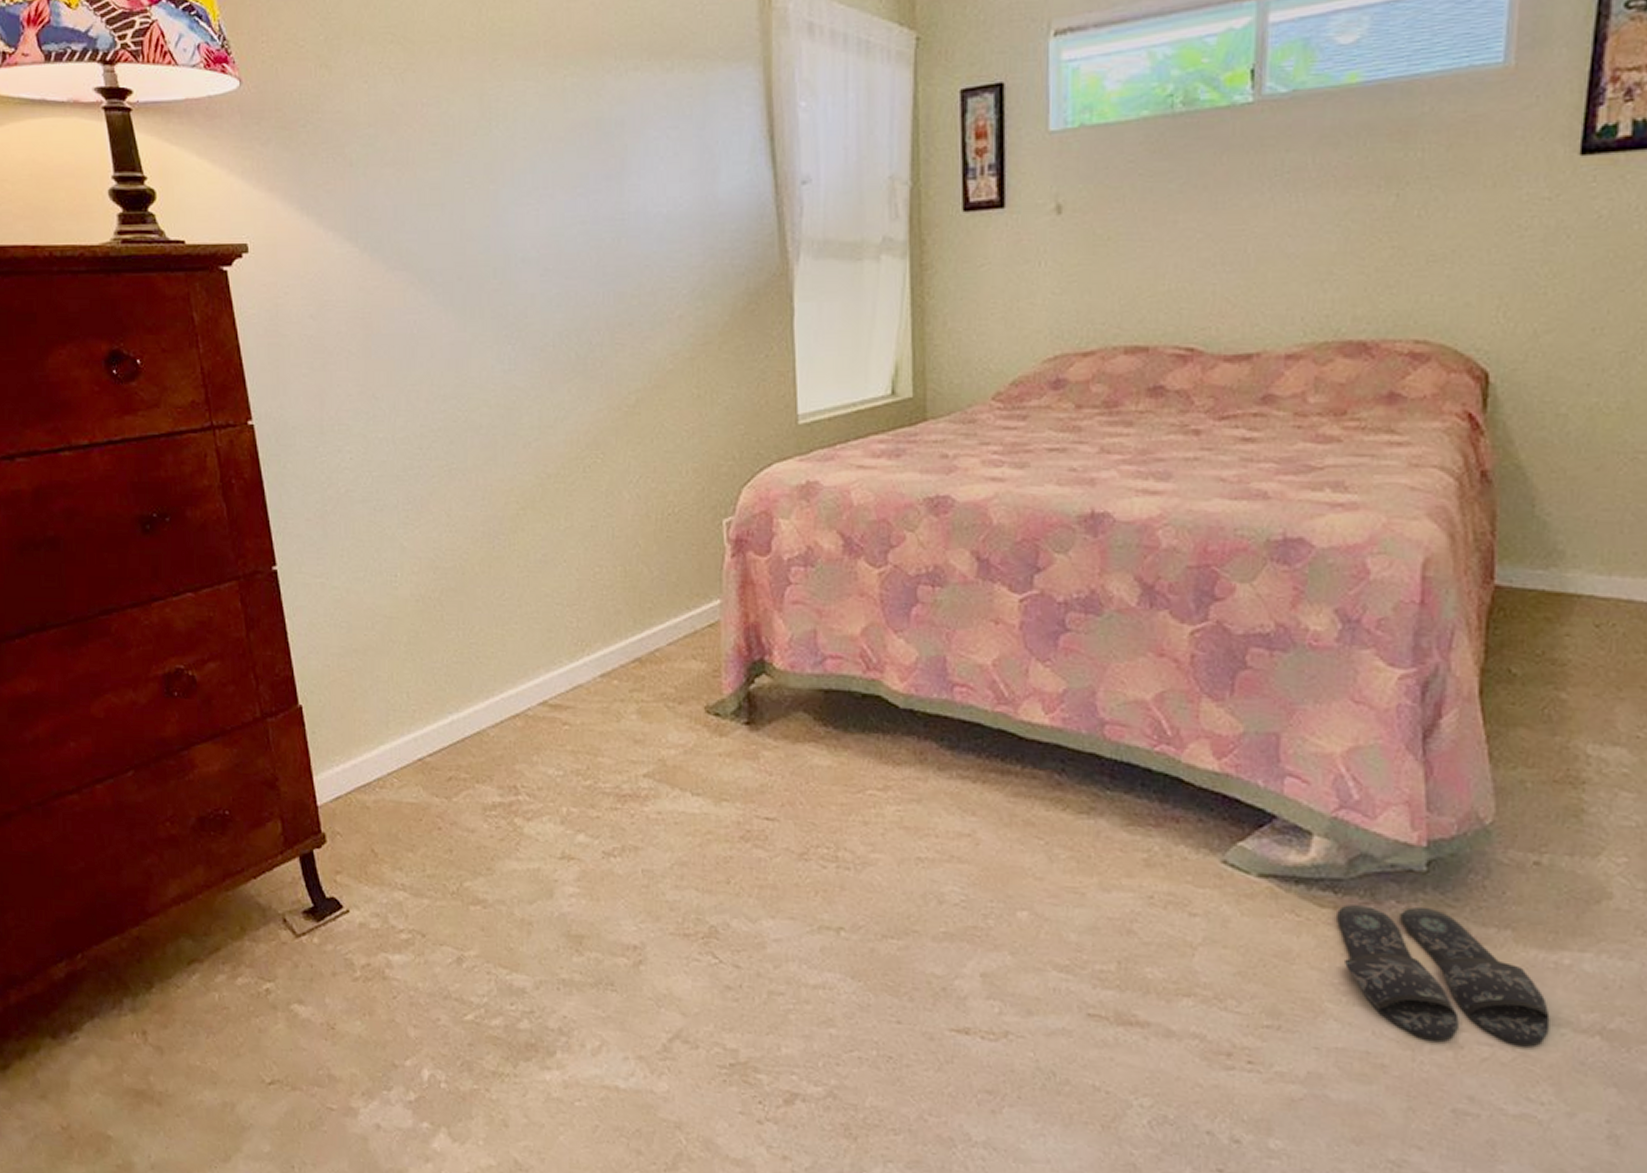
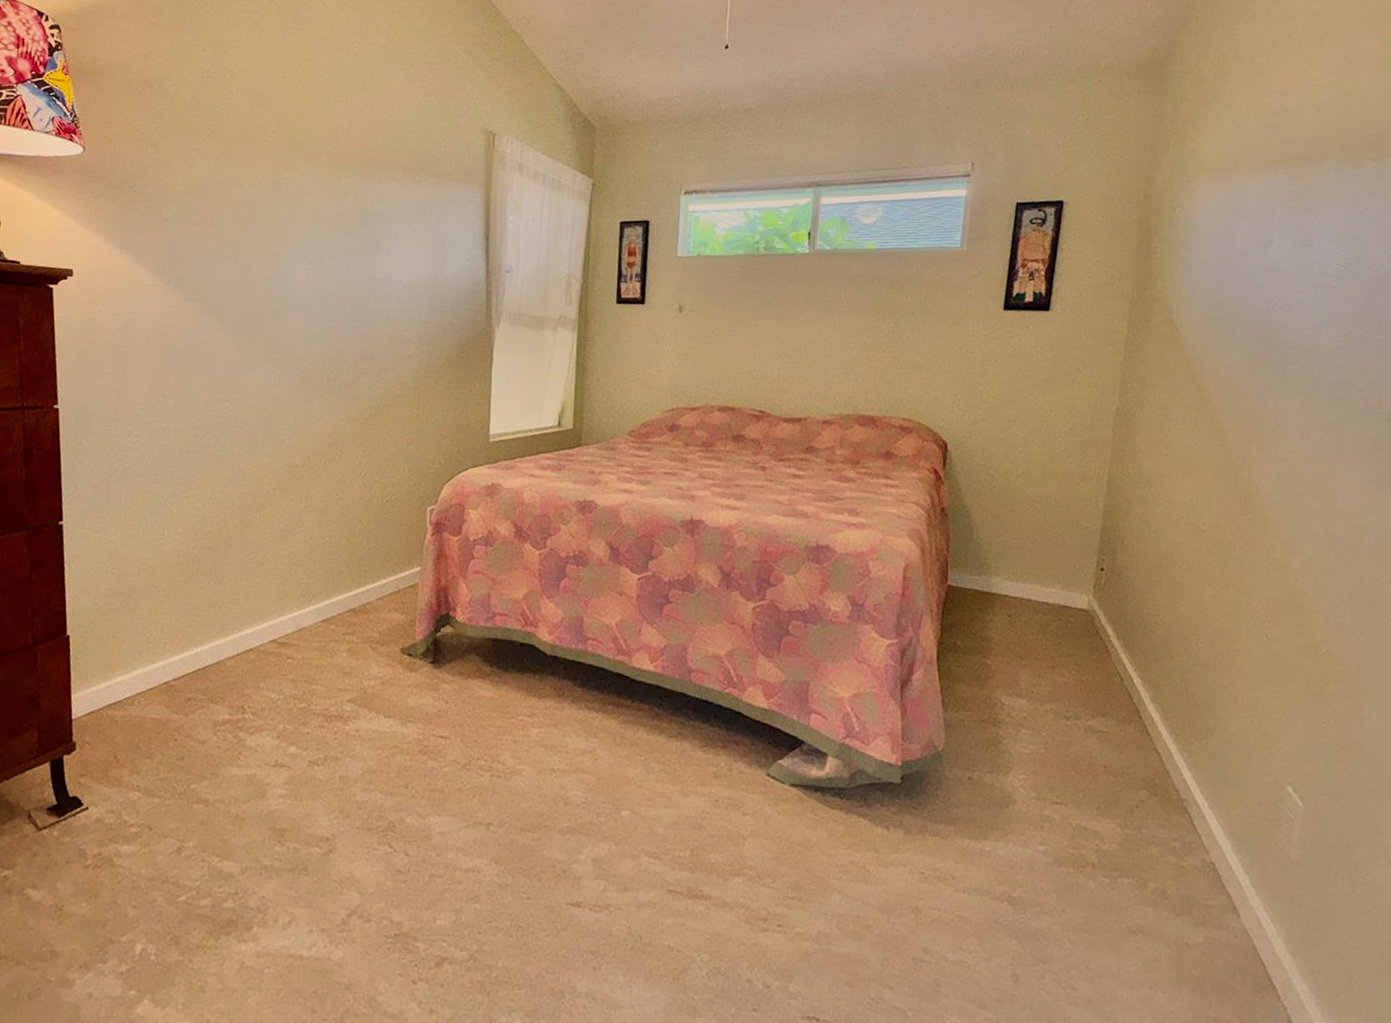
slippers: present [1337,905,1550,1047] -> none [841,807,977,911]

